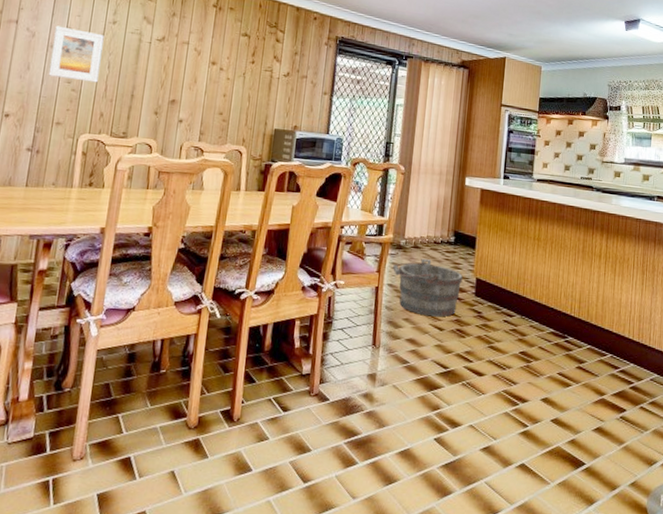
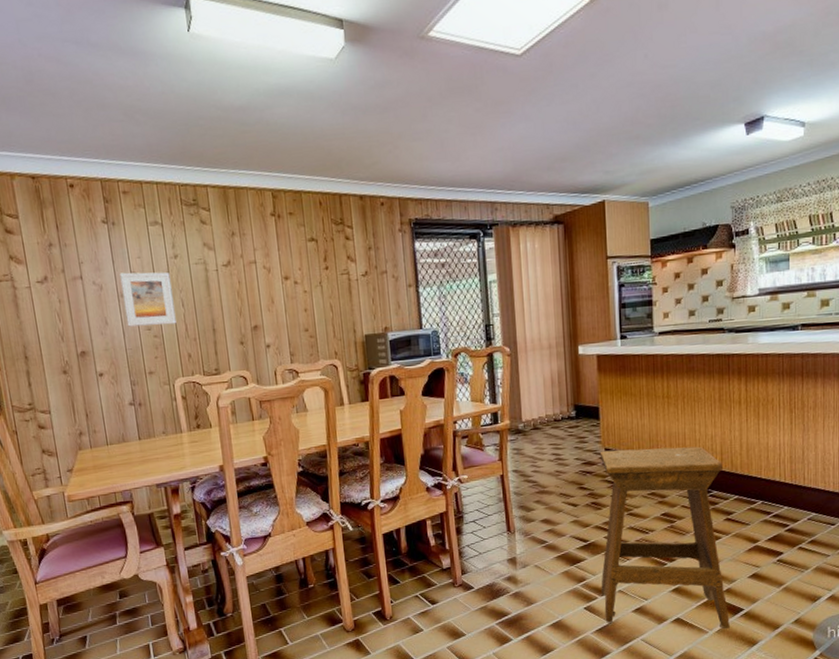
bucket: present [393,259,463,317] -> none [515,438,590,495]
stool: none [453,280,580,483] -> present [599,446,730,629]

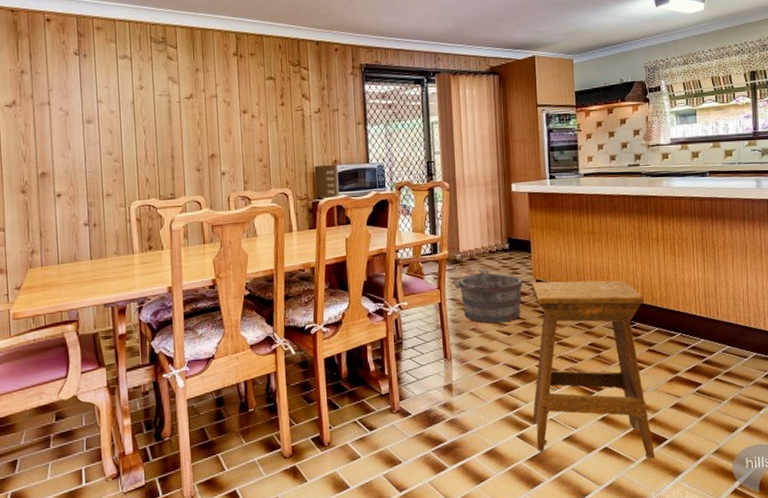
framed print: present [119,272,177,327] -> none [86,100,137,151]
bucket: none [515,438,590,495] -> present [453,269,523,323]

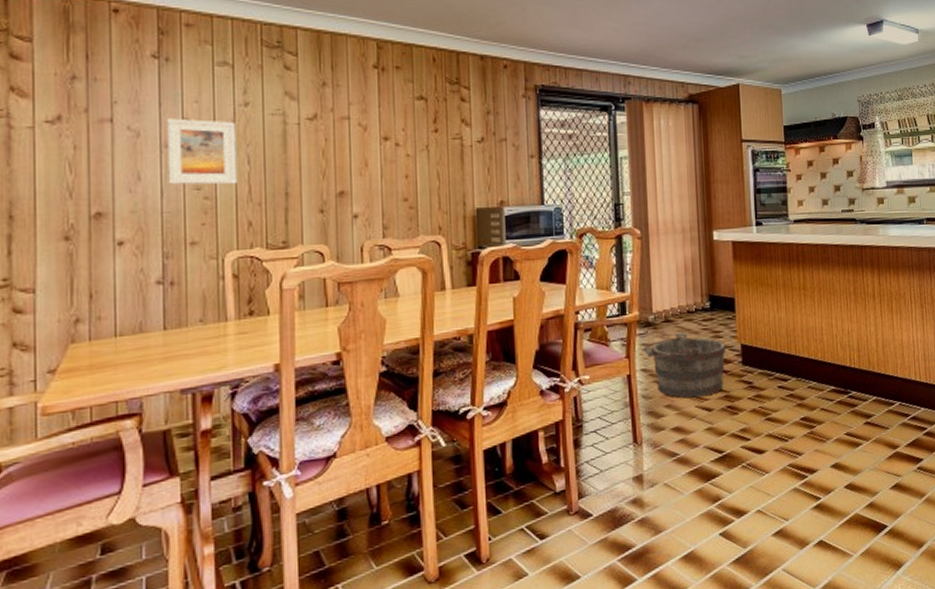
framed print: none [86,100,137,151] -> present [167,118,237,185]
stool: present [531,280,655,459] -> none [735,342,874,551]

